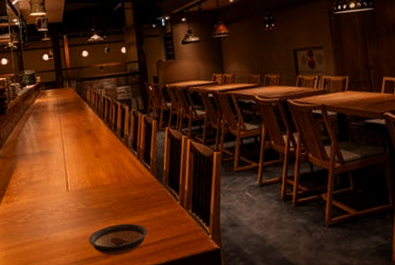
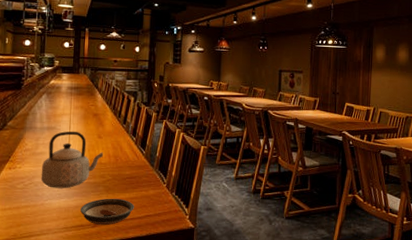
teapot: none [40,152,104,219] -> present [41,131,103,189]

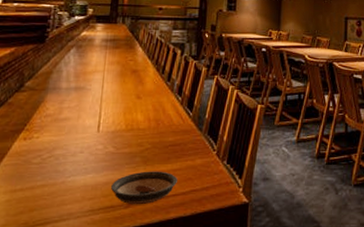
teapot: present [41,131,103,189] -> none [63,91,142,162]

